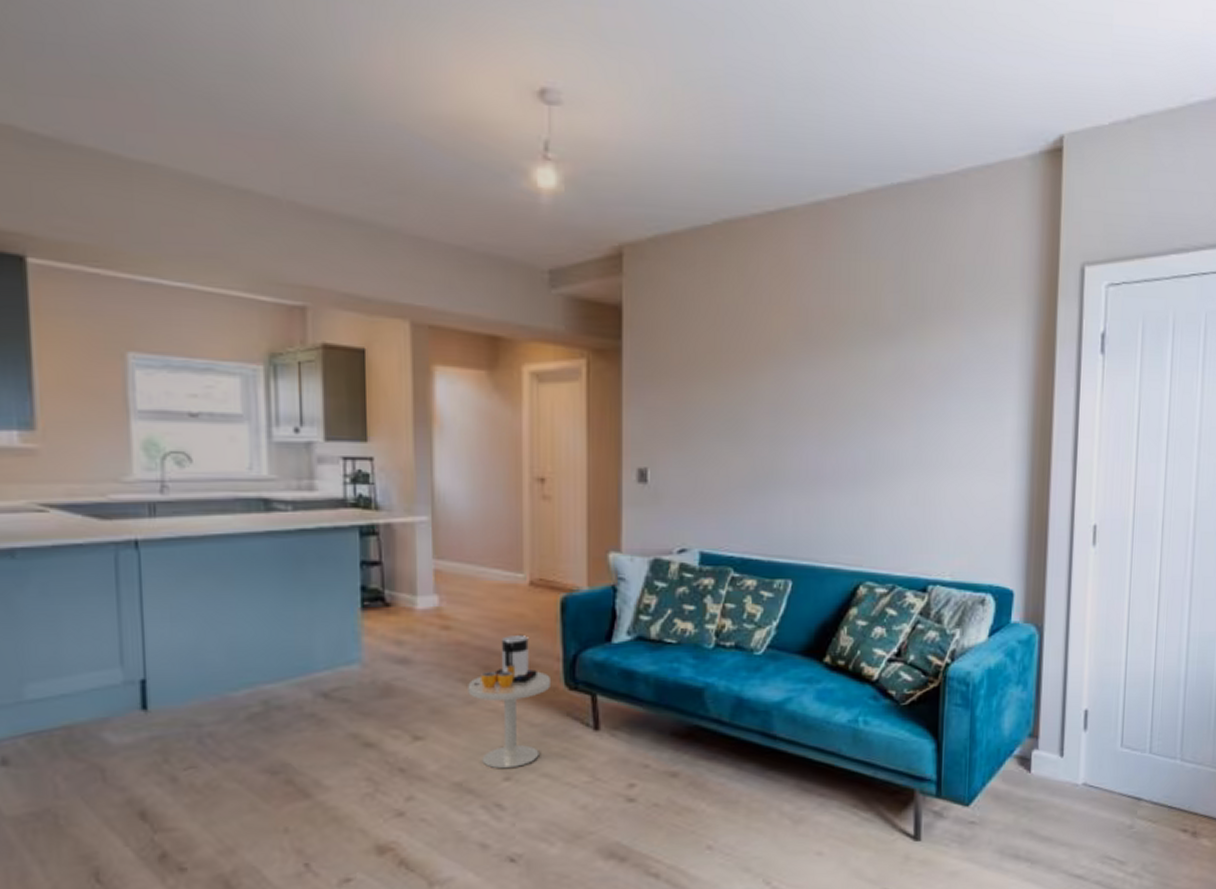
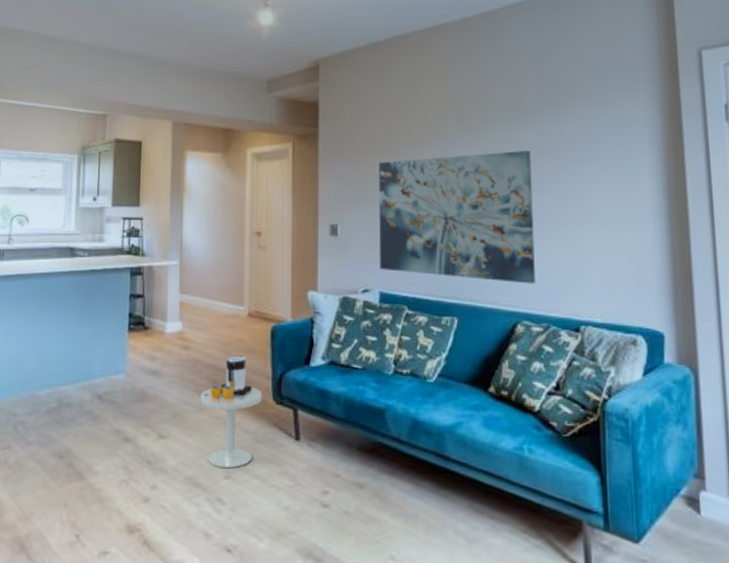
wall art: none [700,380,887,540] -> present [379,151,535,284]

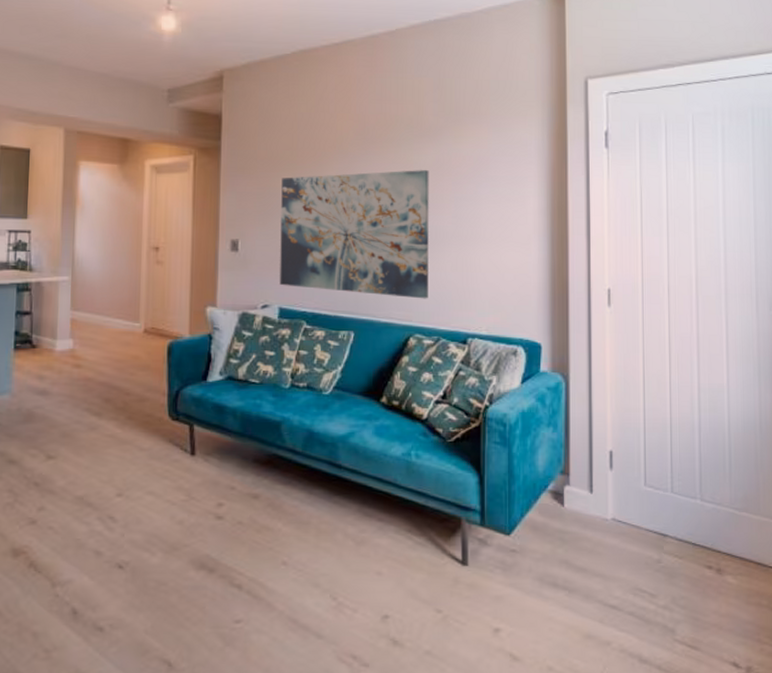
side table: present [200,355,262,469] -> none [92,372,157,486]

